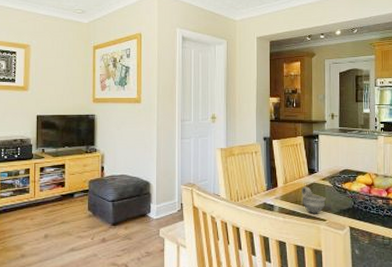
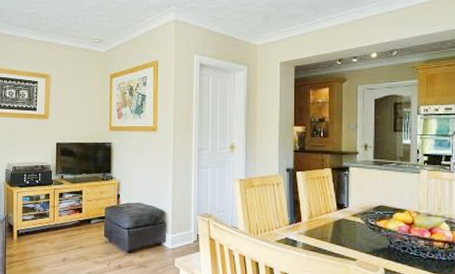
cup: present [302,186,326,214] -> none [329,222,357,253]

